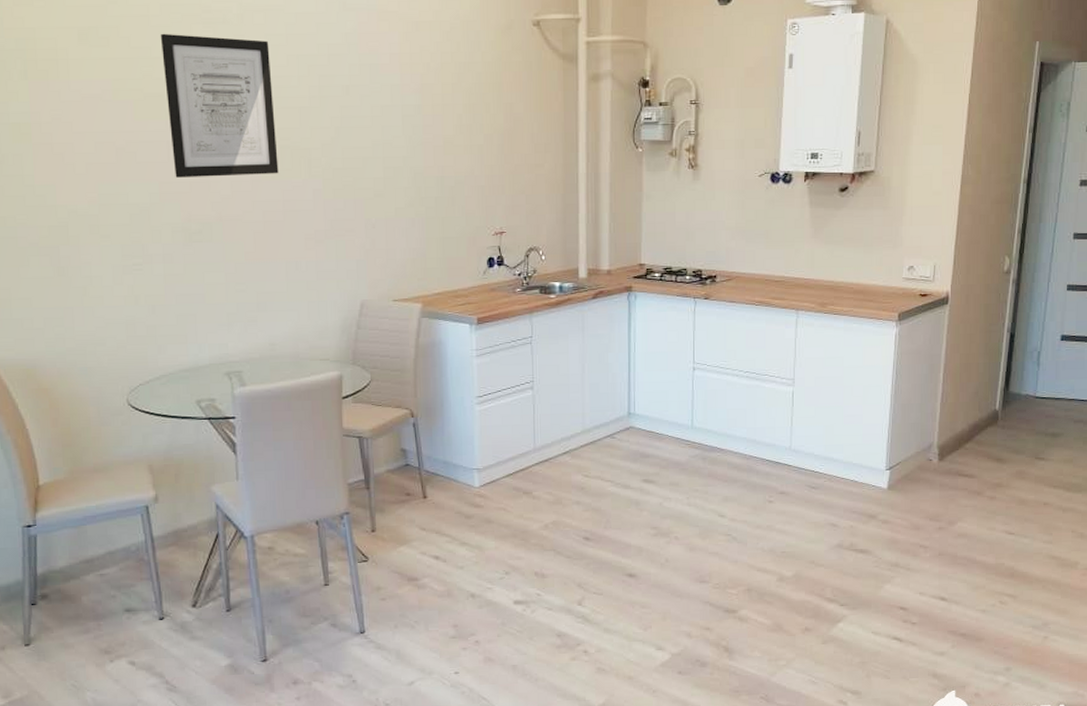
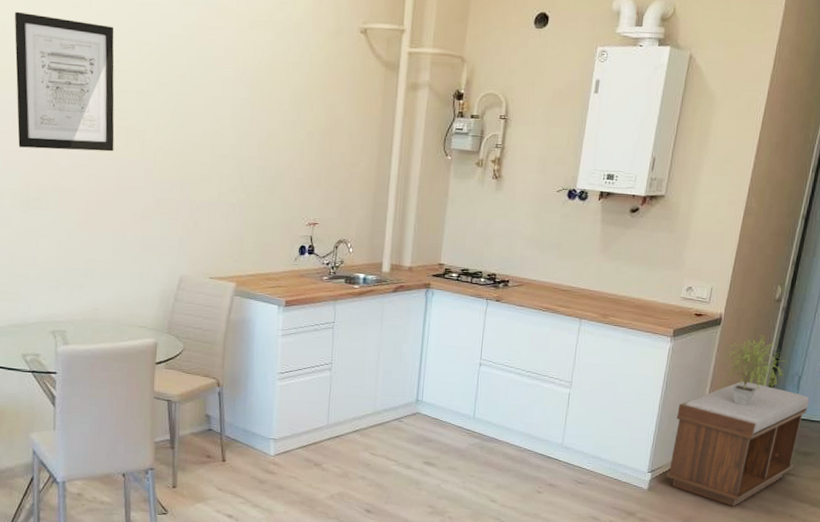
bench: none [906,362,1052,499] -> present [666,381,810,506]
potted plant: none [959,311,1023,389] -> present [727,335,786,406]

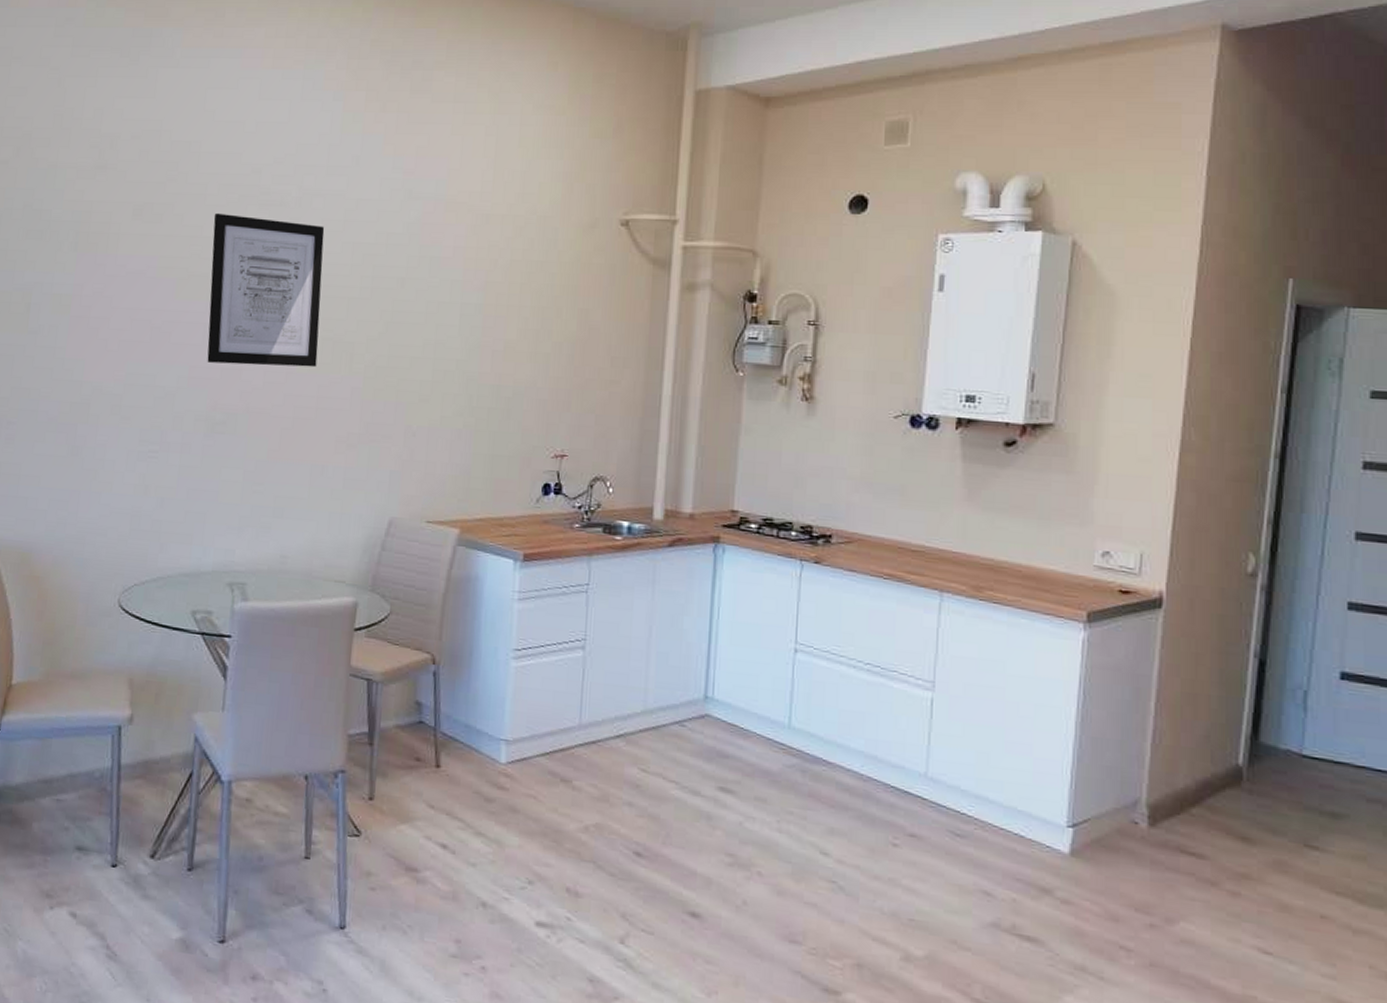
bench: present [666,381,810,506] -> none [1098,694,1328,893]
potted plant: present [727,335,786,406] -> none [1179,625,1279,733]

